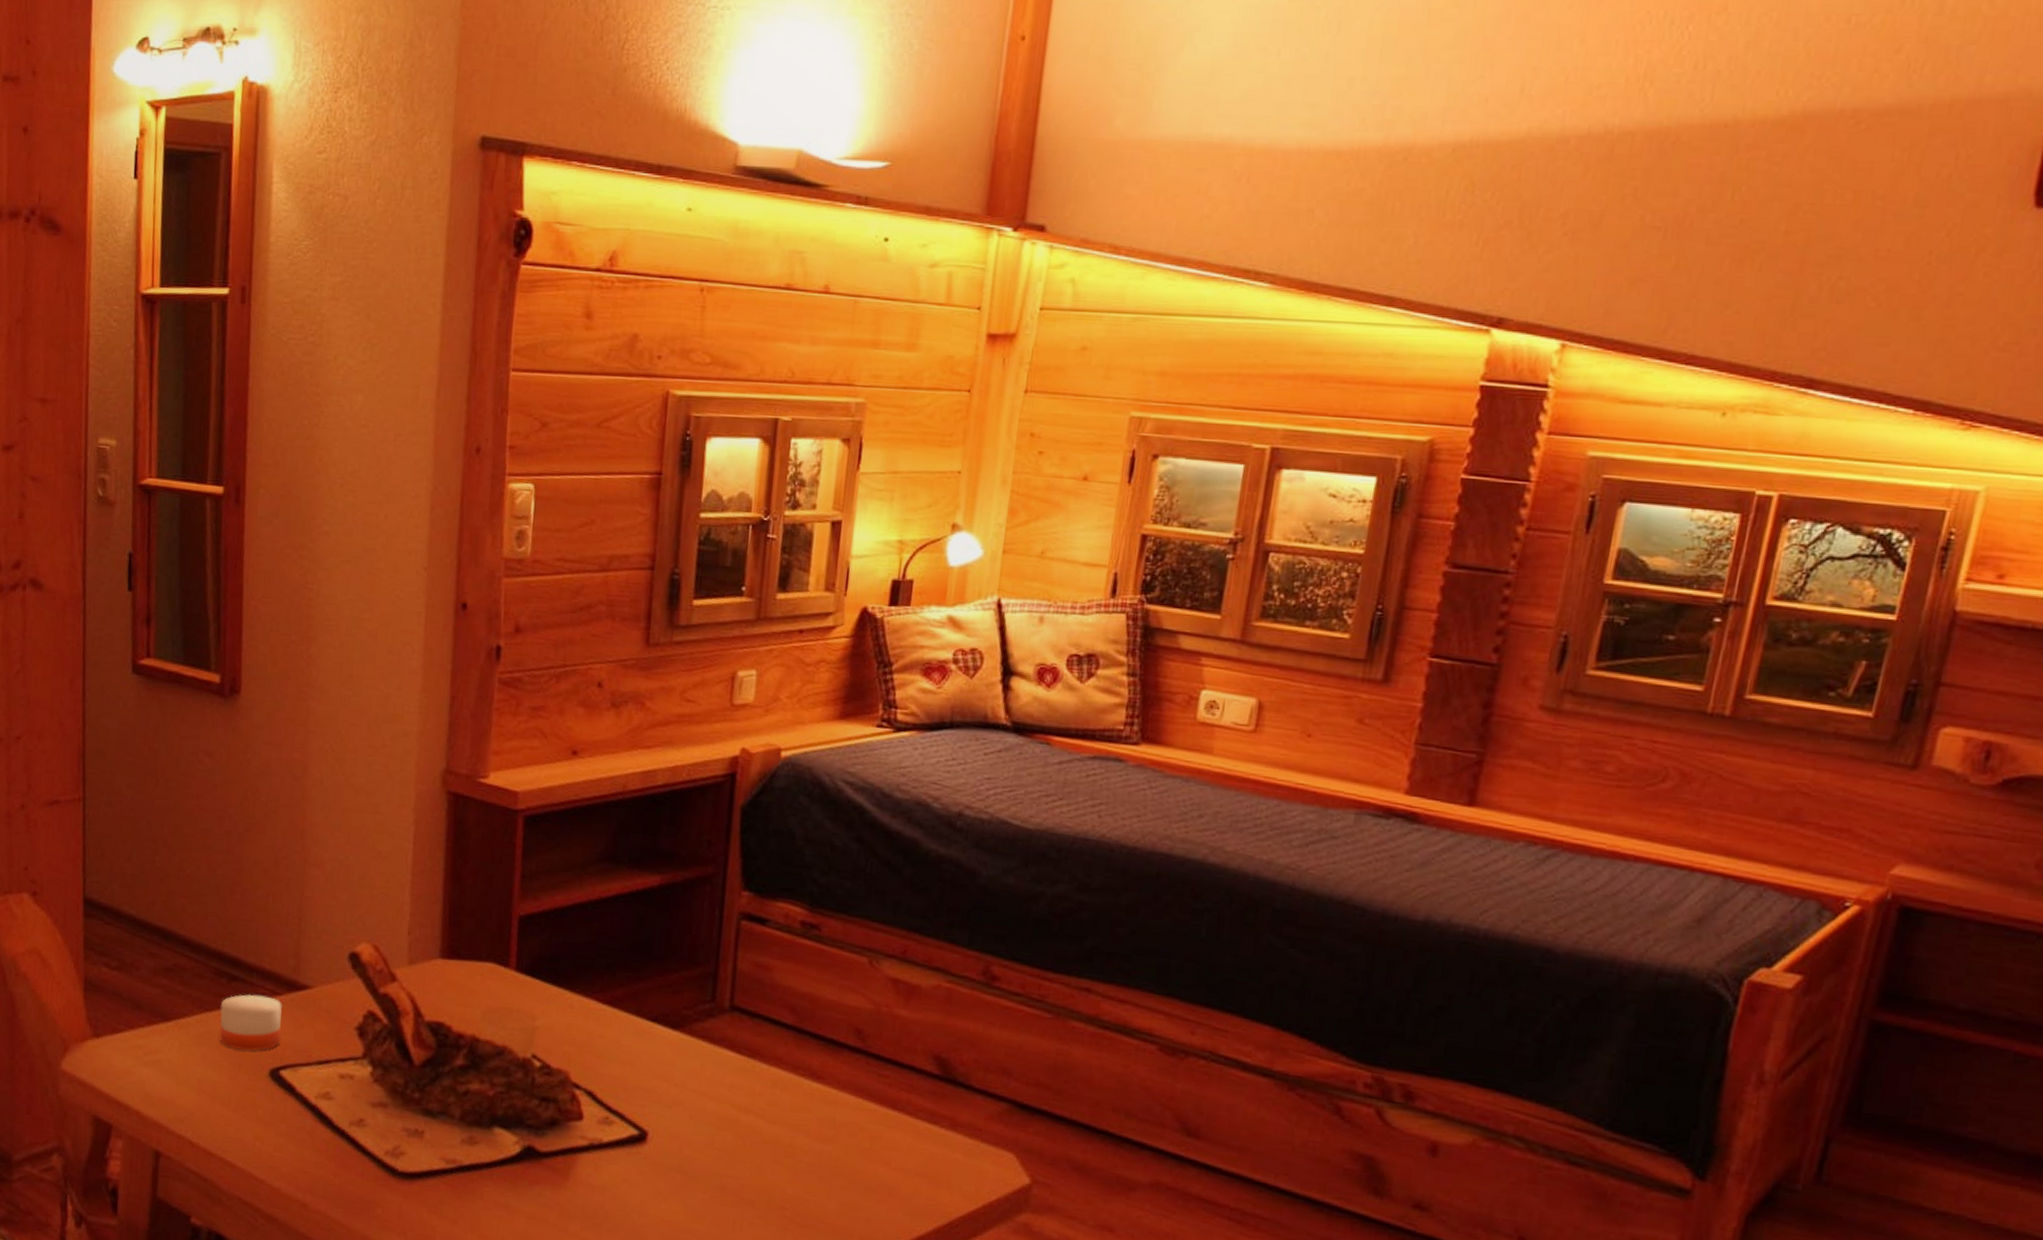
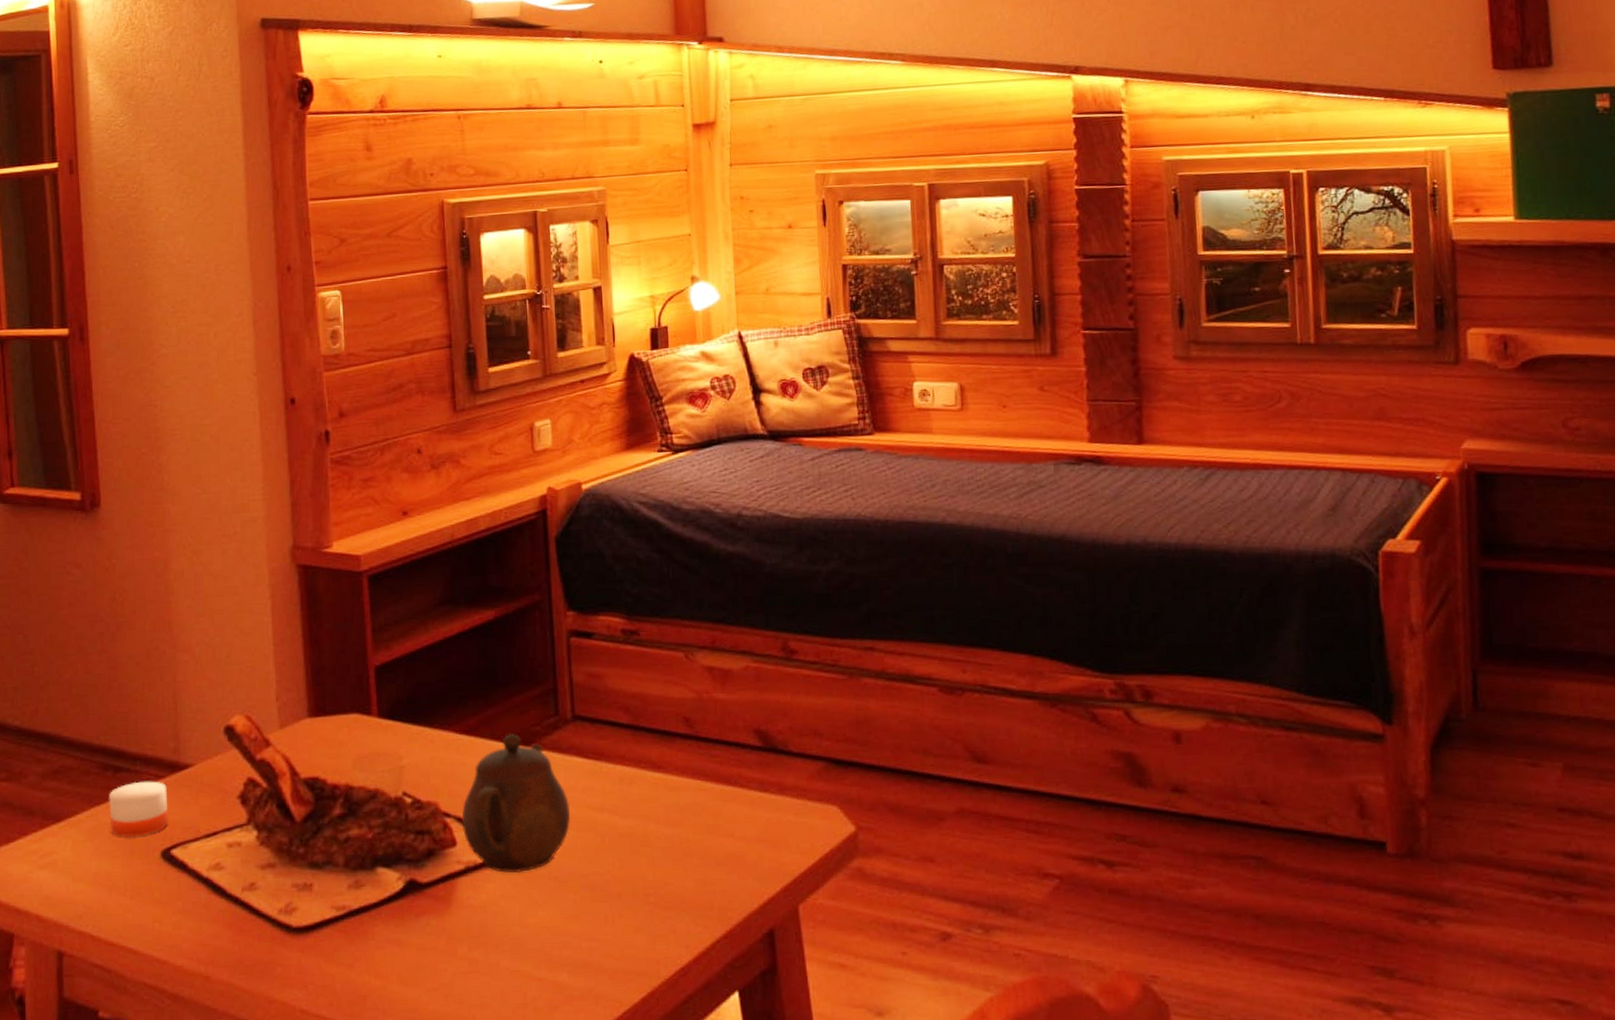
teapot: none [591,1013,714,1161] -> present [461,734,571,874]

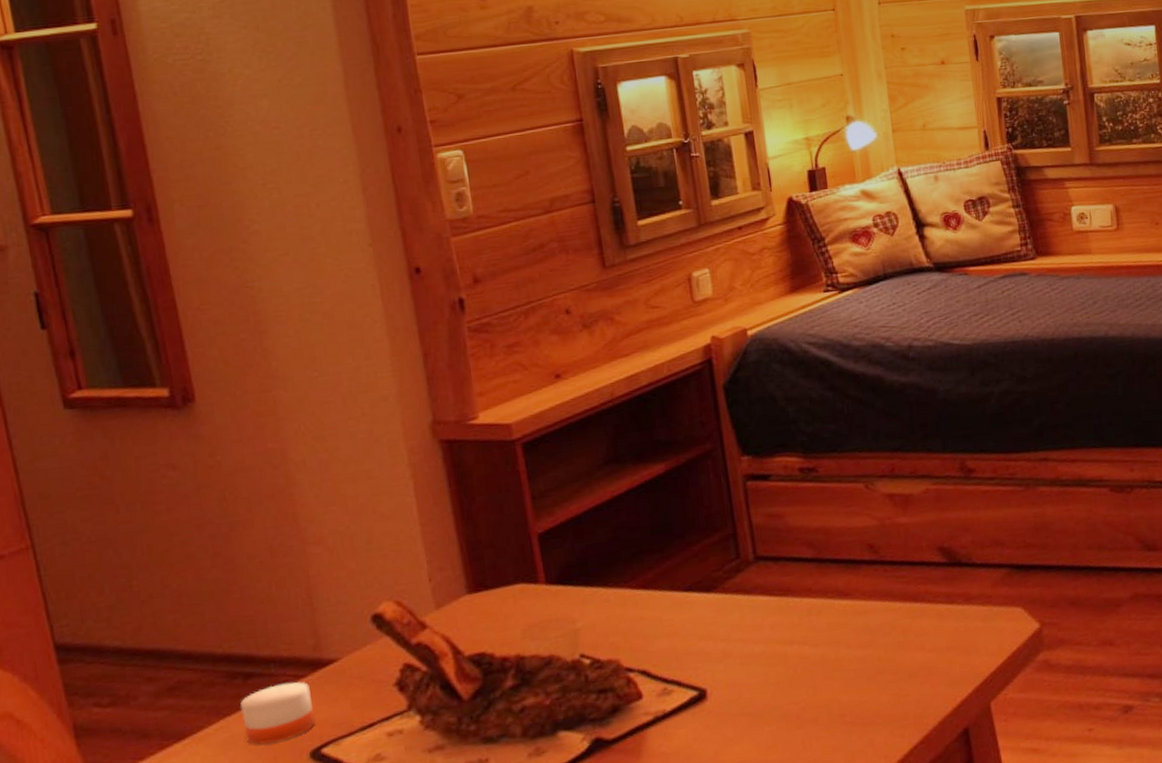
teapot: present [461,734,571,874] -> none [645,582,761,717]

